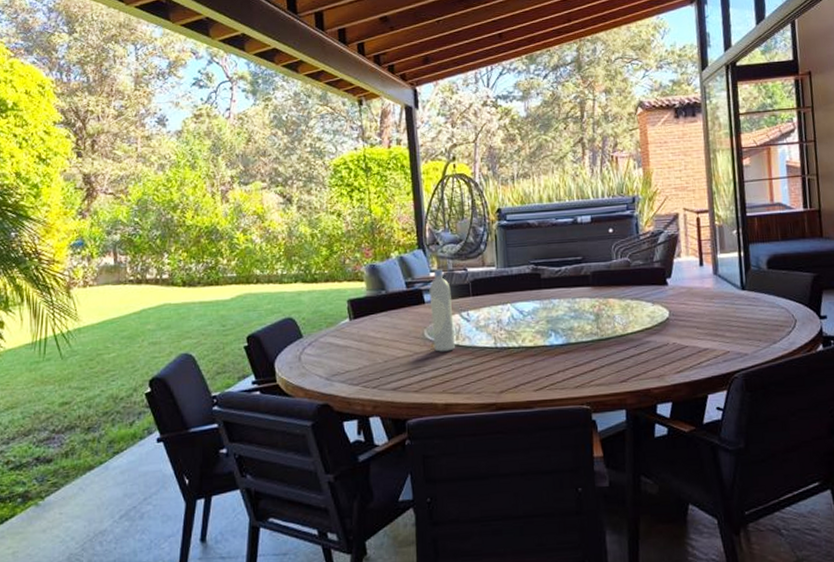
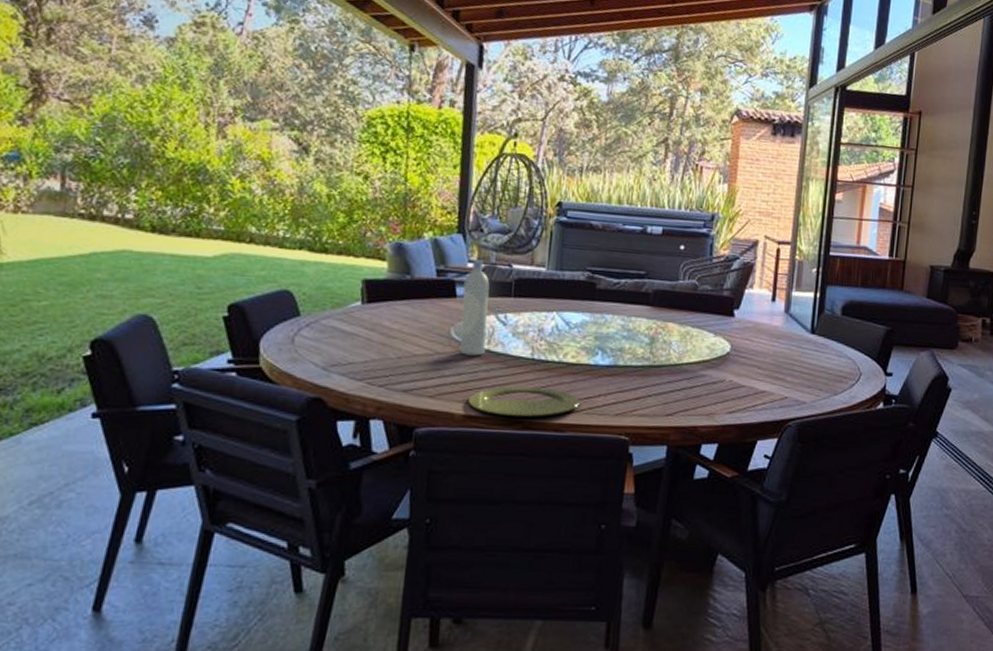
plate: none [448,371,542,400] -> present [468,386,580,417]

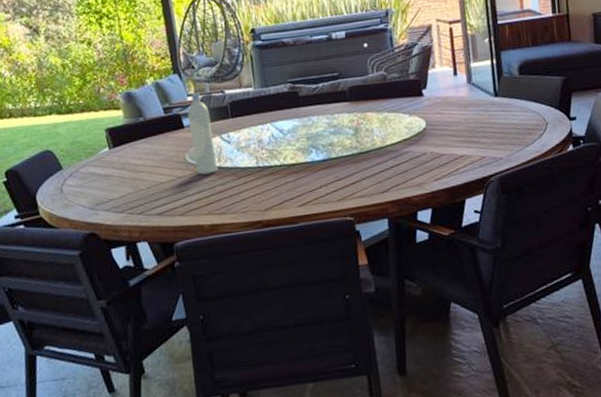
plate: present [468,386,580,417] -> none [213,188,306,220]

